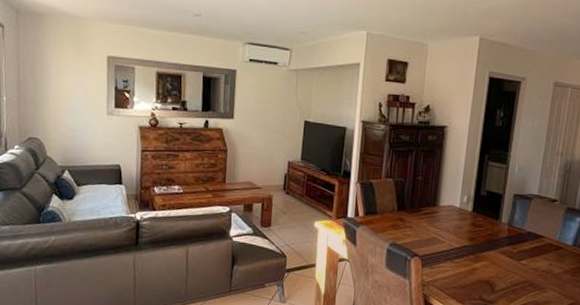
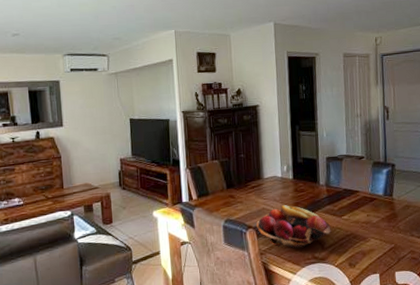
fruit basket: none [422,238,506,287] -> present [256,205,331,249]

